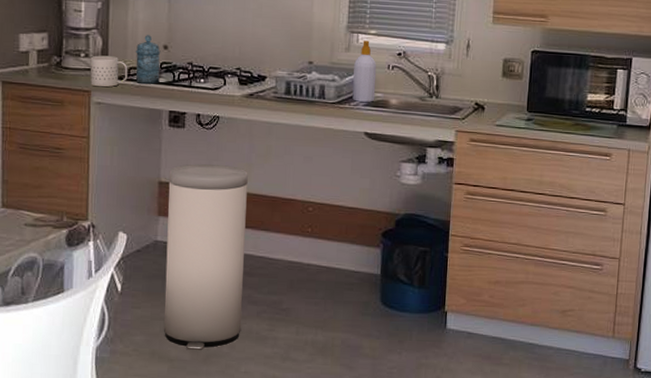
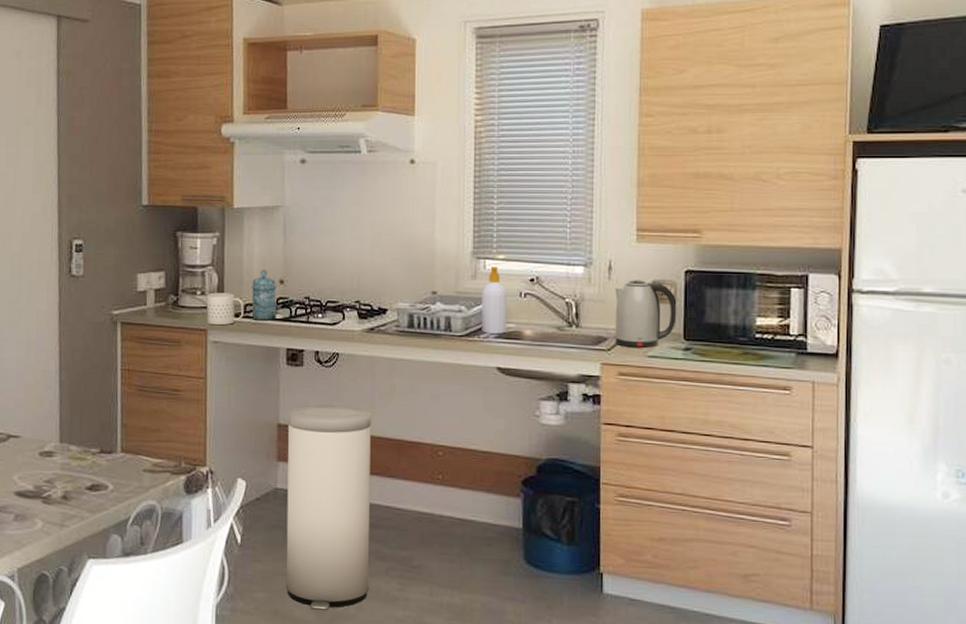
kettle: none [469,57,523,118] -> present [615,280,677,348]

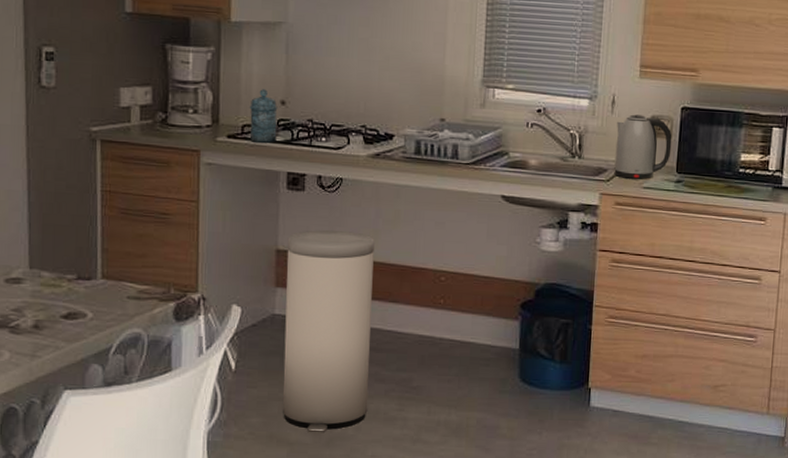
mug: present [206,293,244,326] -> none [199,111,242,147]
soap bottle: present [482,266,507,335] -> none [488,96,515,164]

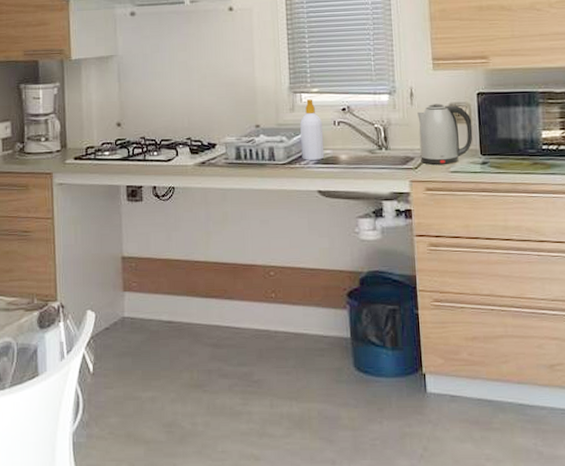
canister: present [249,89,278,143] -> none [91,114,116,162]
pedal bin: present [283,230,374,433] -> none [131,235,215,431]
soap bottle: none [488,96,515,164] -> present [300,99,325,161]

